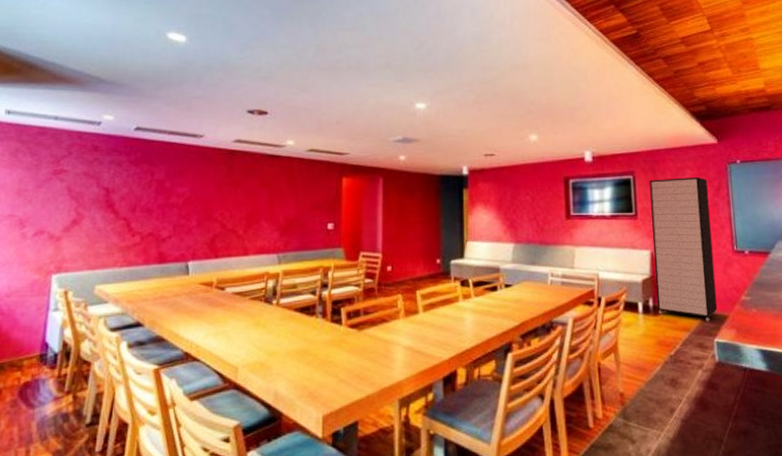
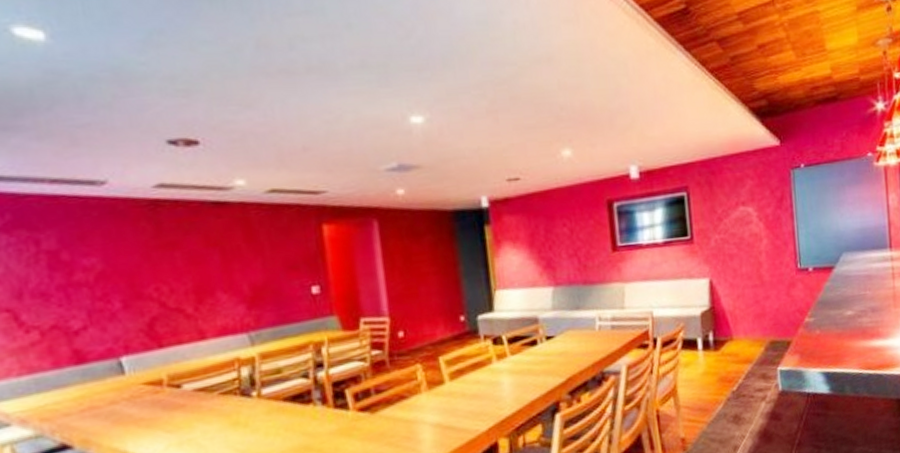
storage cabinet: present [649,177,718,321] -> none [705,188,781,350]

